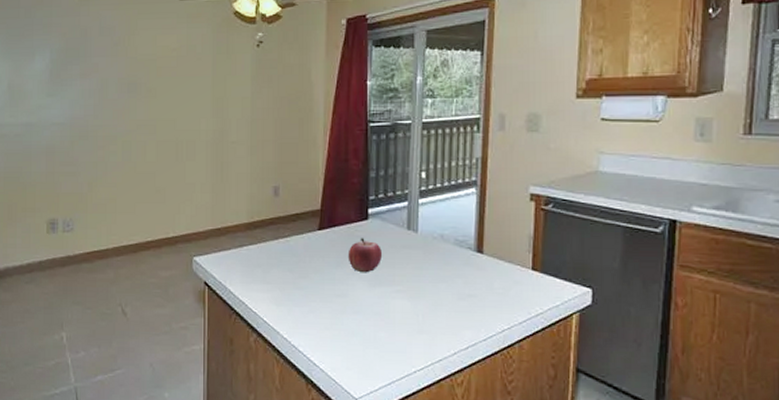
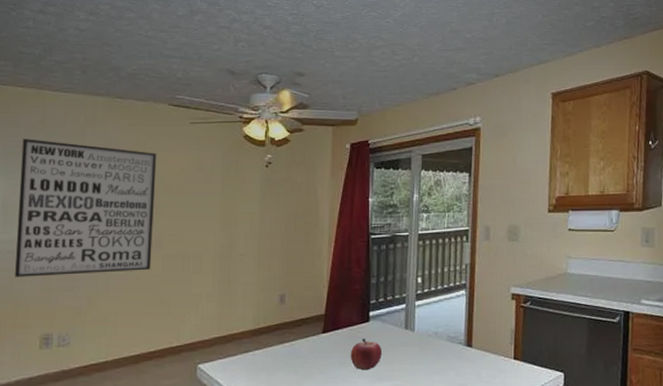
wall art: none [22,20,148,161] -> present [15,139,157,277]

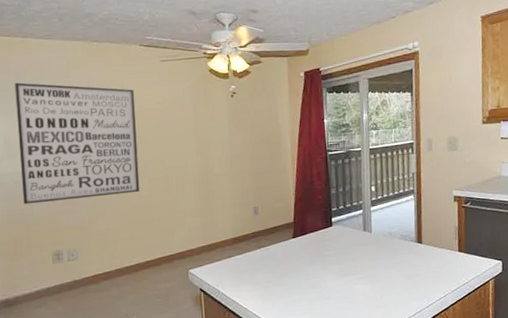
fruit: present [350,337,383,370] -> none [318,240,346,267]

